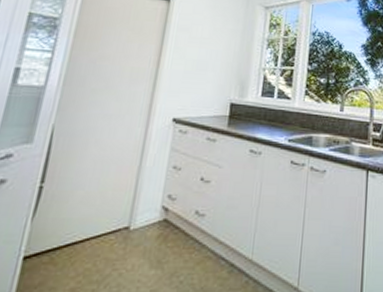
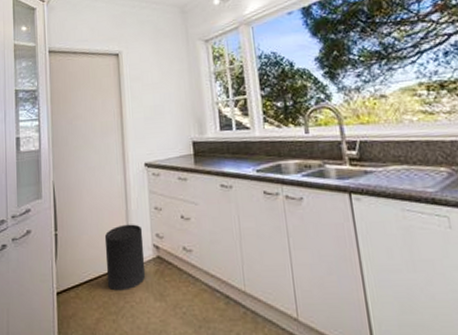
trash can: none [95,182,154,256] -> present [104,224,146,291]

